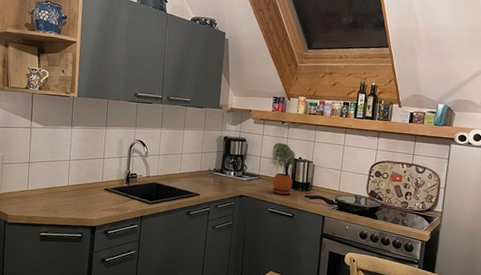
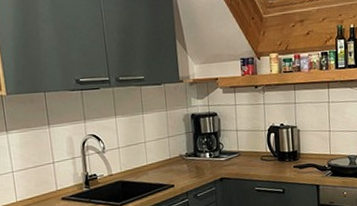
potted plant: present [270,143,296,195] -> none [249,110,279,170]

